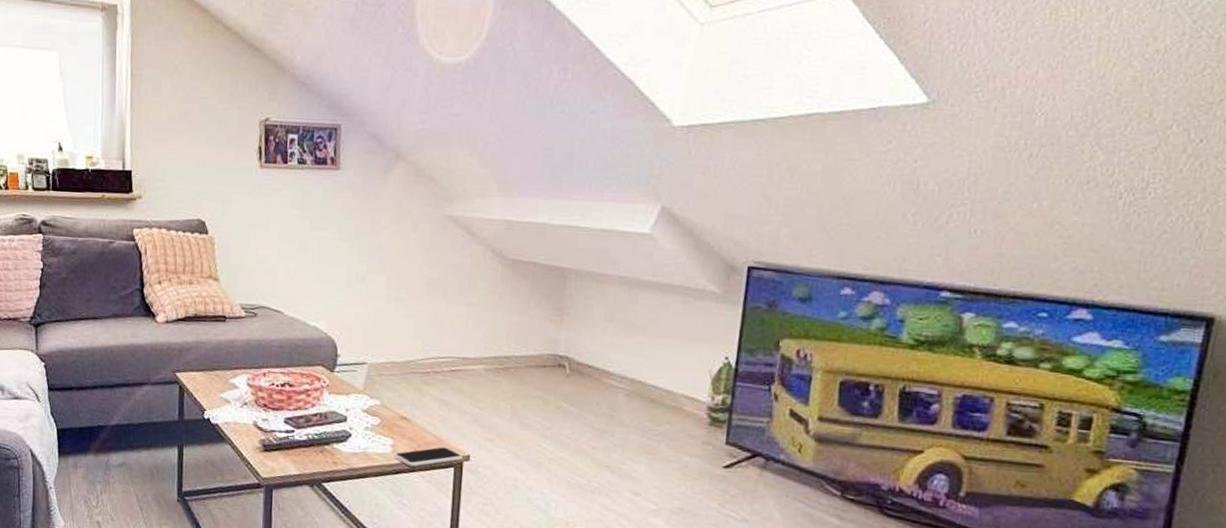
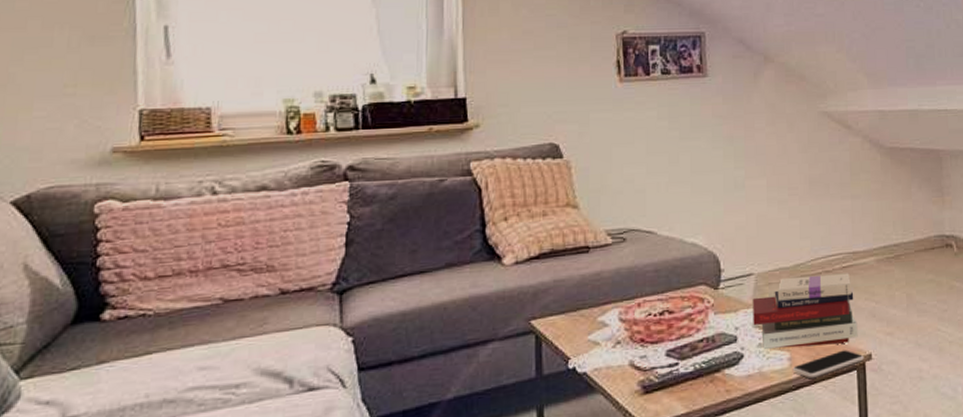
books: none [362,371,460,441] -> present [752,273,858,349]

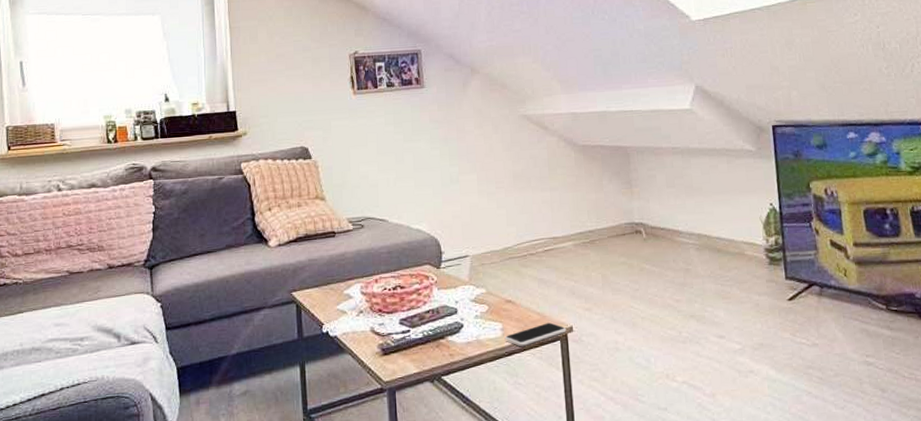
books: present [752,273,858,349] -> none [469,255,560,320]

